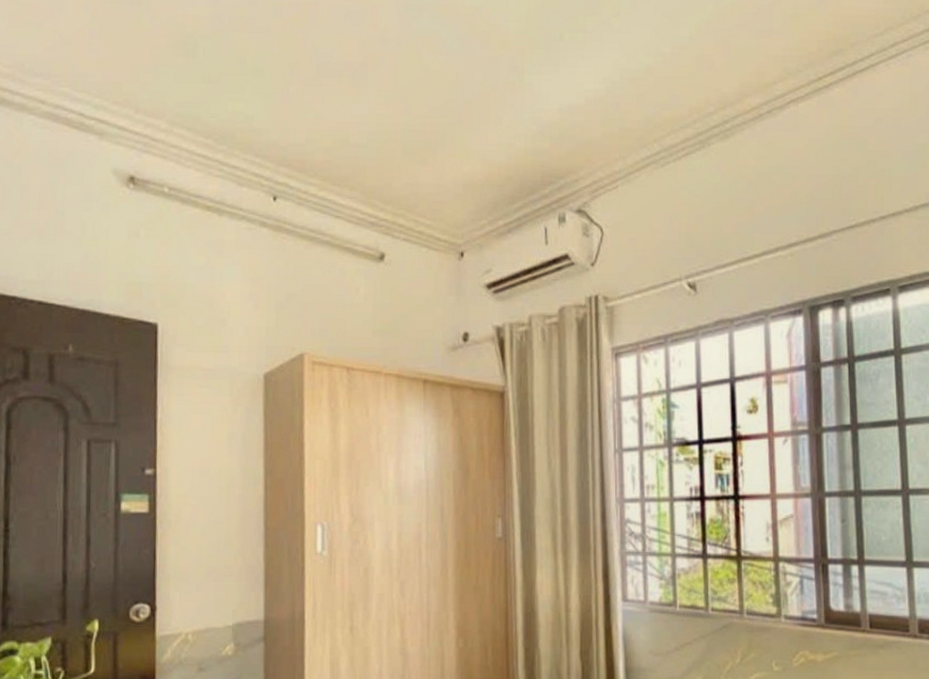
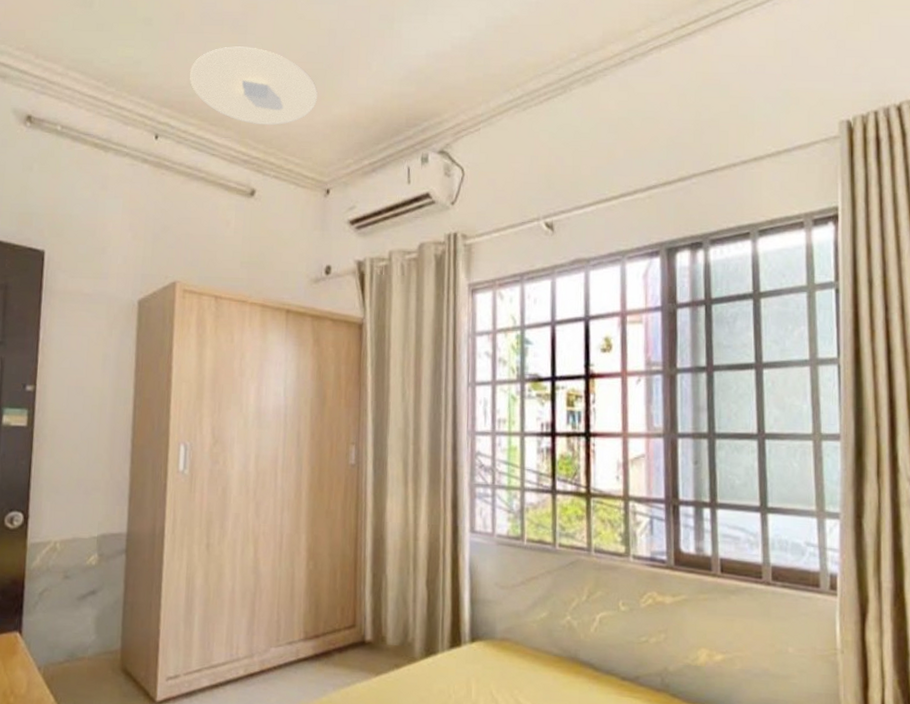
ceiling light: none [308,100,446,185] -> present [190,46,318,126]

